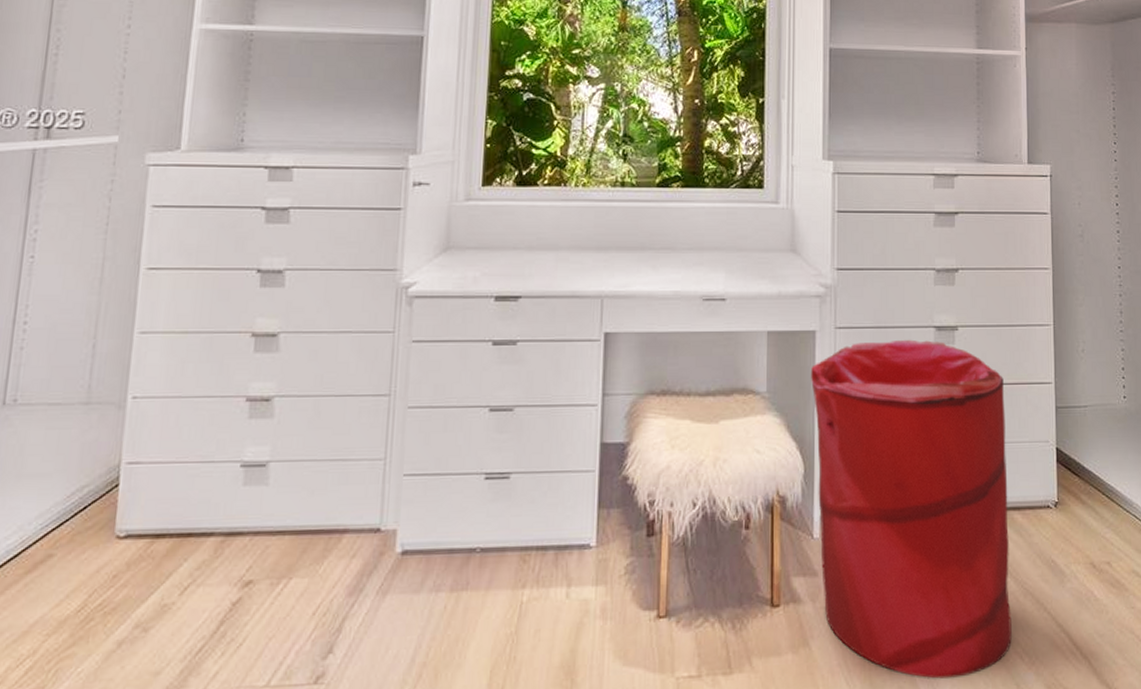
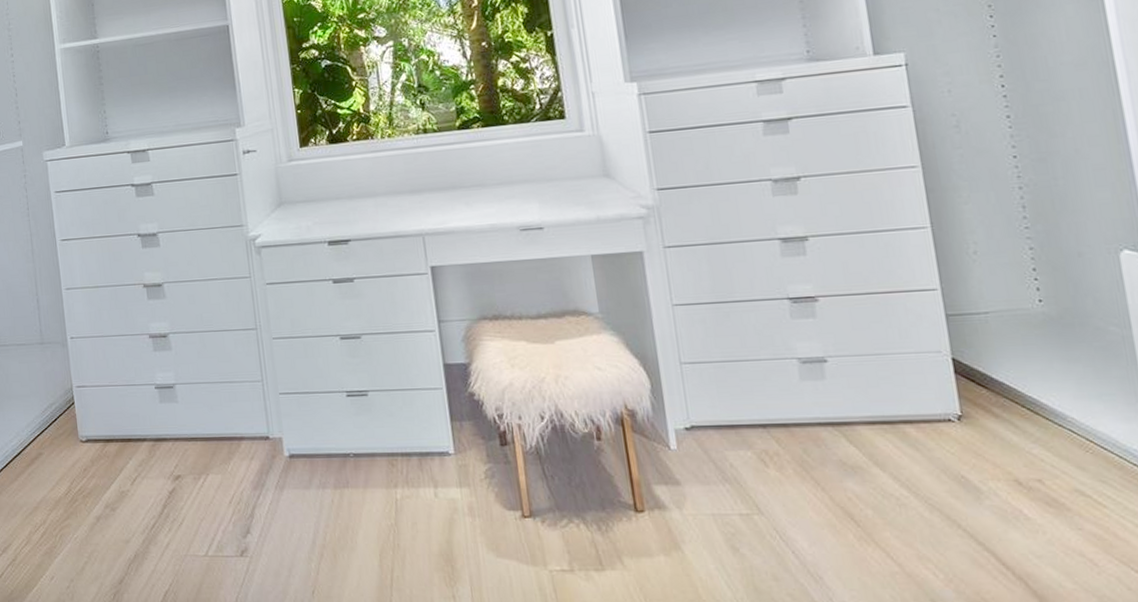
laundry hamper: present [811,339,1012,679] -> none [643,253,920,589]

